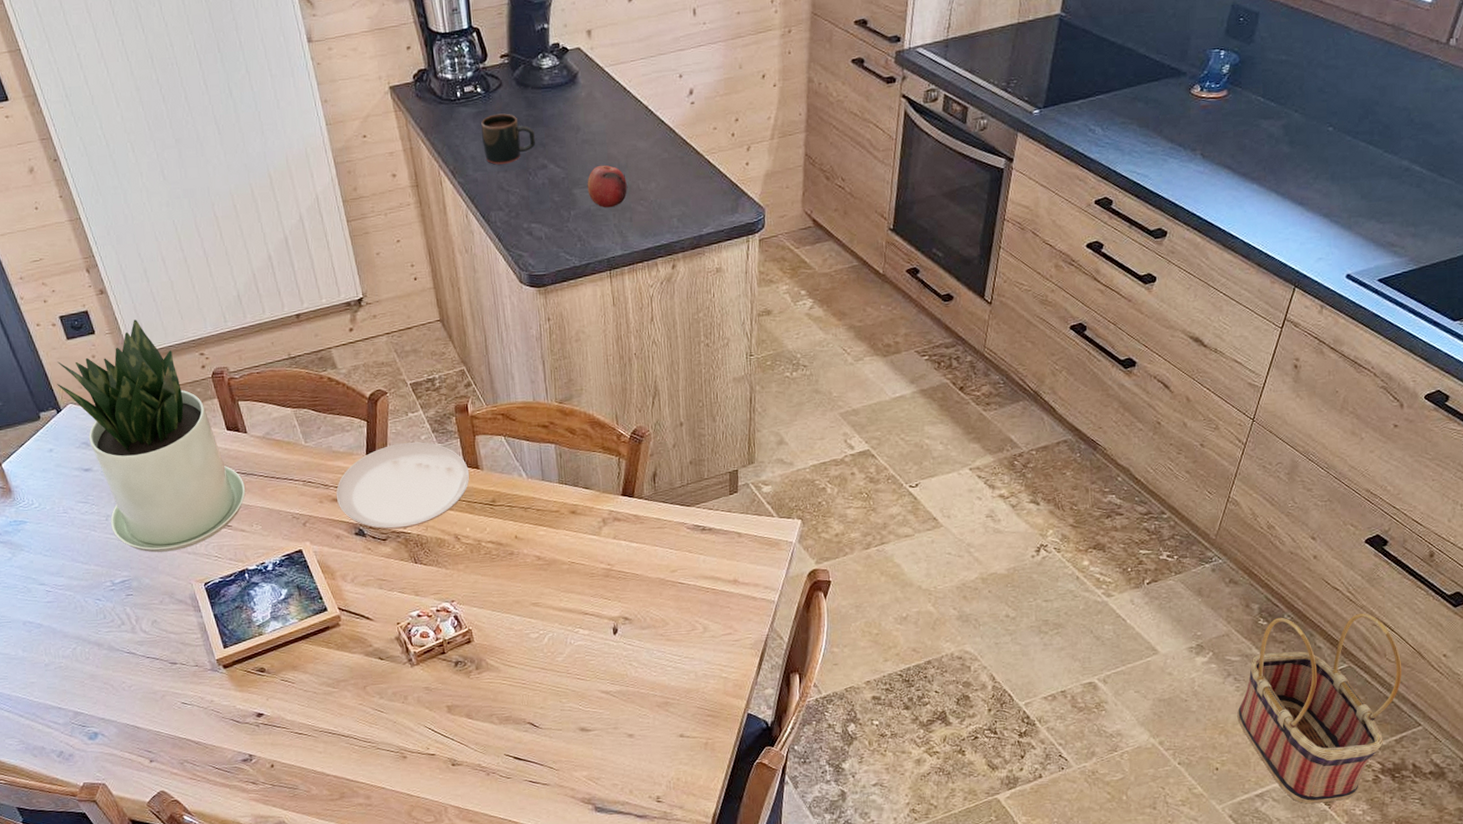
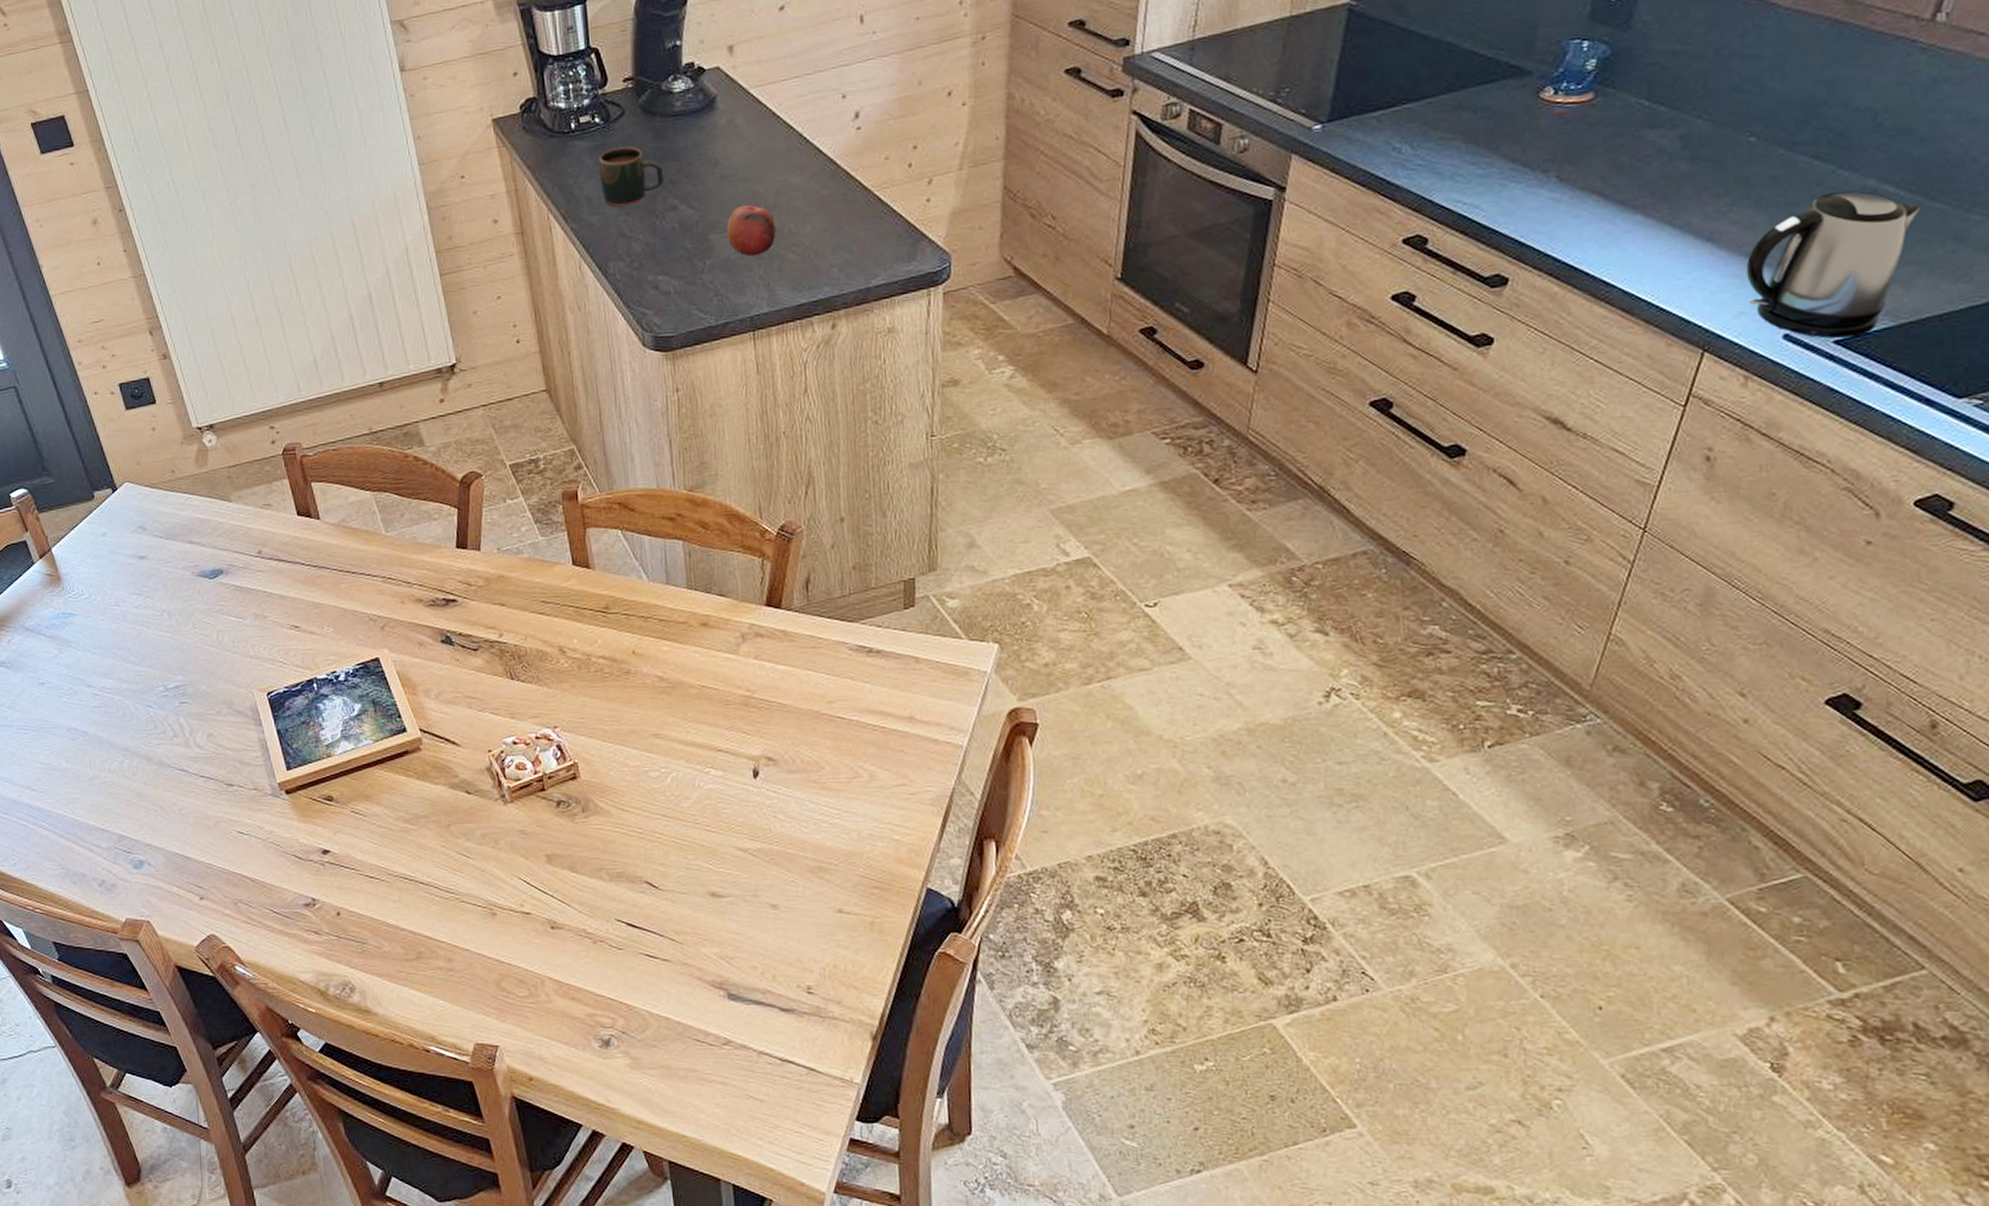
planter: present [57,319,246,553] -> none [113,388,316,655]
plate: present [336,442,470,530] -> none [420,534,579,638]
basket: present [1237,613,1402,804] -> none [1629,802,1891,1069]
kettle: none [1324,169,1435,278] -> present [1746,190,1921,339]

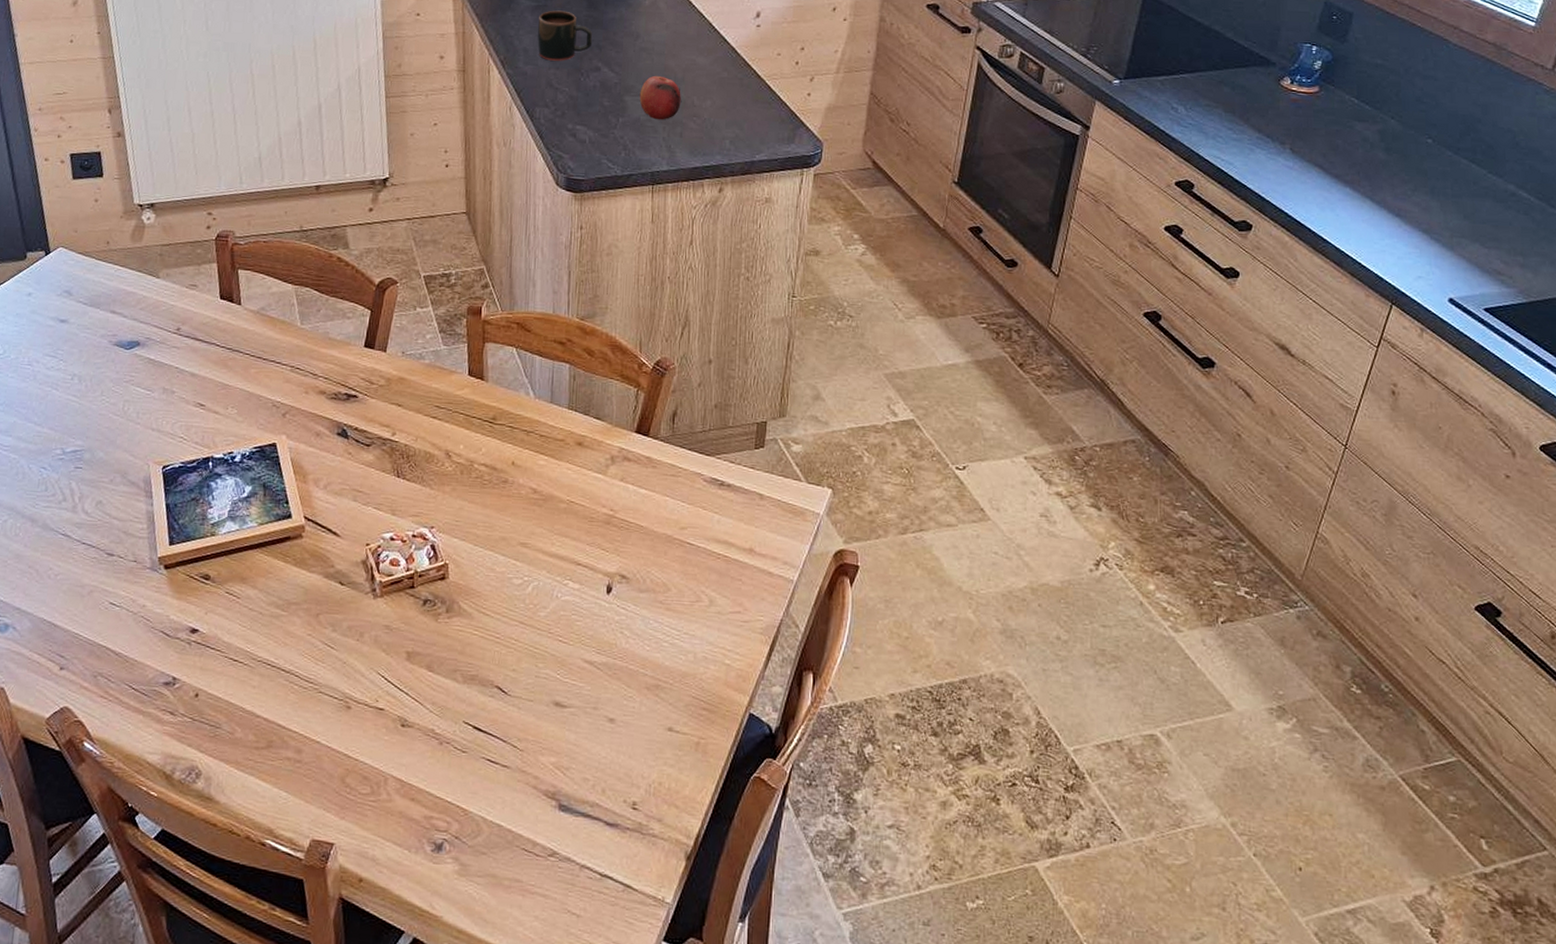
kettle: present [1746,190,1921,339] -> none [1423,190,1545,308]

